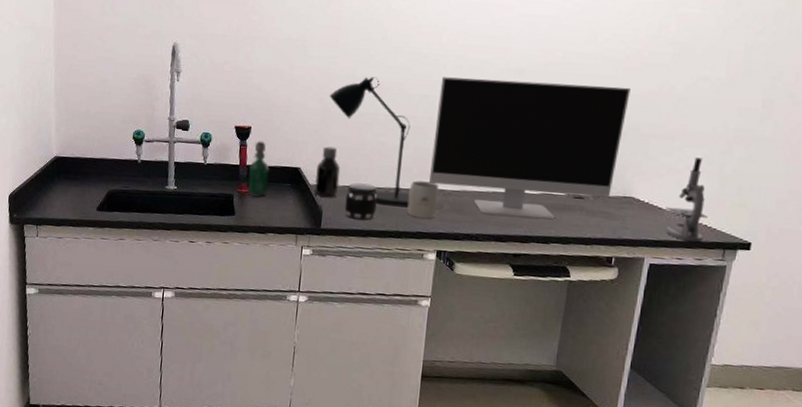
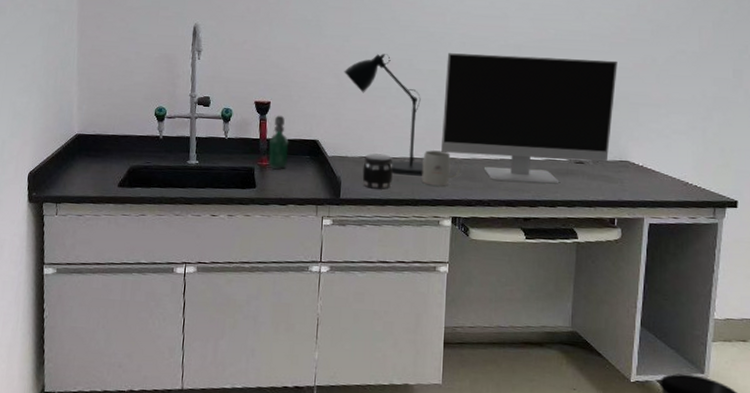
bottle: present [314,146,341,197] -> none [332,119,357,168]
microscope: present [665,157,709,243] -> none [658,123,697,202]

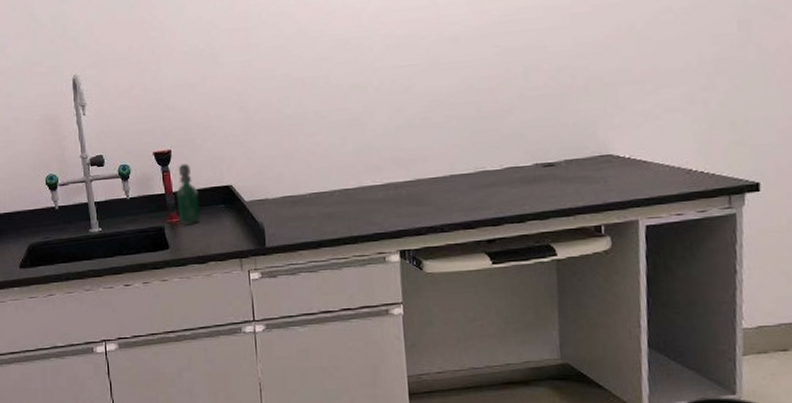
desk lamp: present [344,53,424,175] -> none [250,74,359,210]
jar: present [362,153,393,189] -> none [287,190,324,231]
mug: present [421,150,462,186] -> none [355,176,404,218]
computer monitor: present [441,53,618,184] -> none [369,35,585,201]

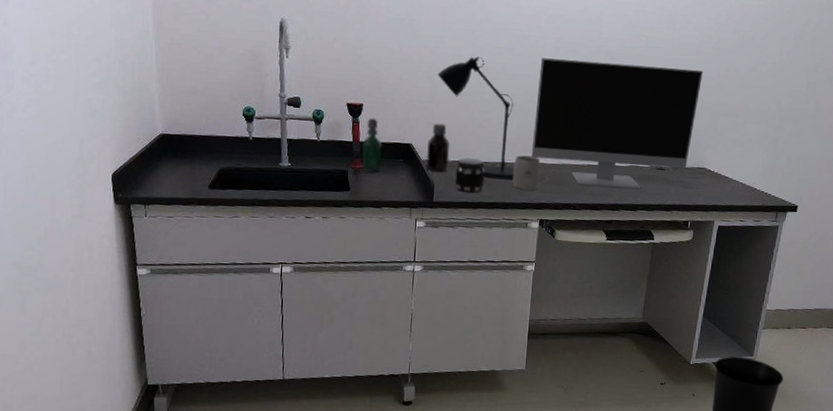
desk lamp: none [250,74,359,210] -> present [437,56,515,179]
bottle: none [250,156,278,212] -> present [426,123,450,172]
jar: none [287,190,324,231] -> present [455,158,485,193]
mug: none [355,176,404,218] -> present [512,155,551,190]
computer monitor: none [369,35,585,201] -> present [532,58,703,189]

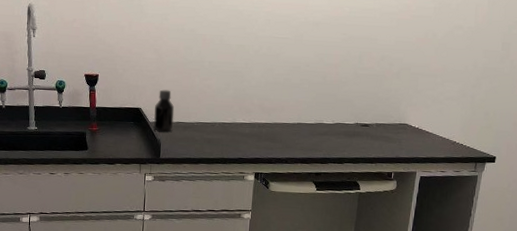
soap dispenser: present [361,118,382,172] -> none [97,86,115,133]
desk lamp: present [437,56,515,179] -> none [163,30,232,137]
jar: present [455,158,485,193] -> none [179,119,206,150]
mug: present [512,155,551,190] -> none [230,116,264,147]
computer monitor: present [532,58,703,189] -> none [247,29,403,144]

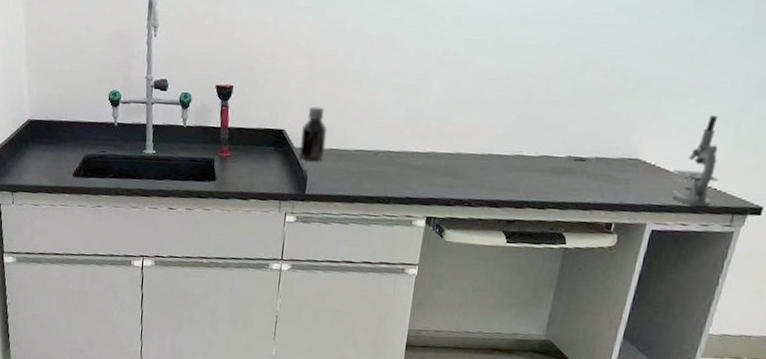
microscope: none [431,91,464,158] -> present [672,115,719,208]

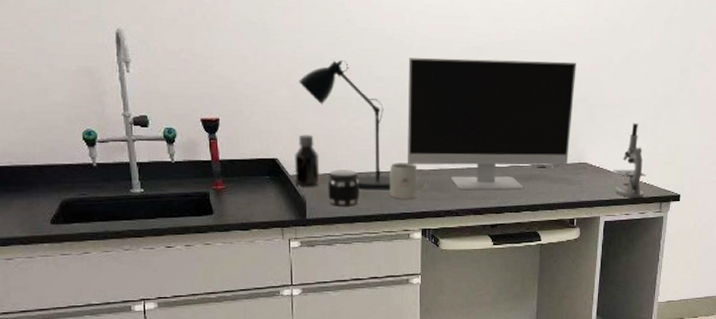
desk lamp: none [316,29,403,170] -> present [299,60,391,189]
jar: none [330,145,366,185] -> present [328,170,360,206]
mug: none [396,143,443,183] -> present [388,163,429,199]
computer monitor: none [421,29,645,184] -> present [407,58,576,190]

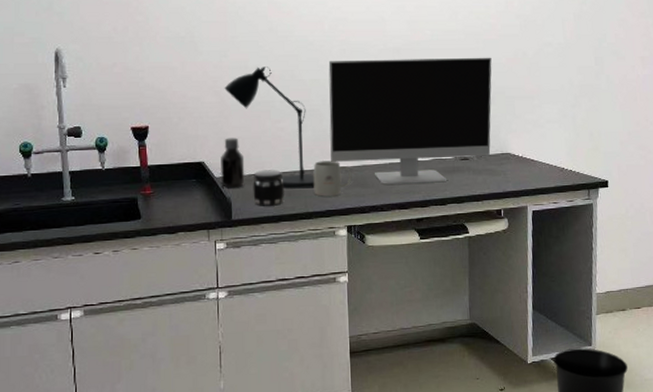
microscope: present [613,123,647,199] -> none [537,112,572,187]

